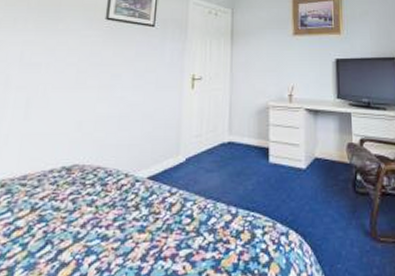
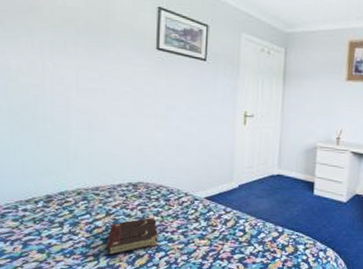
book: none [24,208,91,266] -> present [107,217,158,255]

